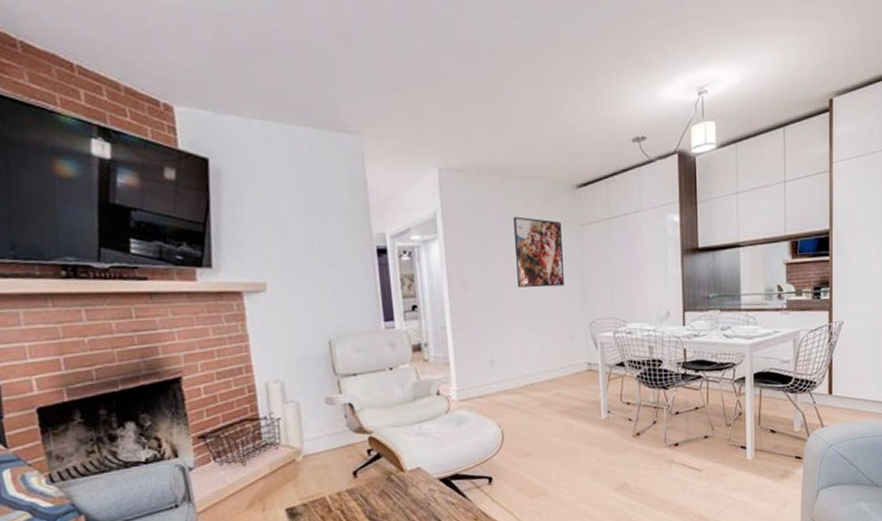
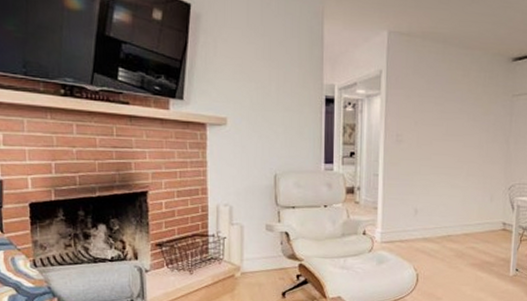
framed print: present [514,216,564,288] -> none [446,81,494,150]

